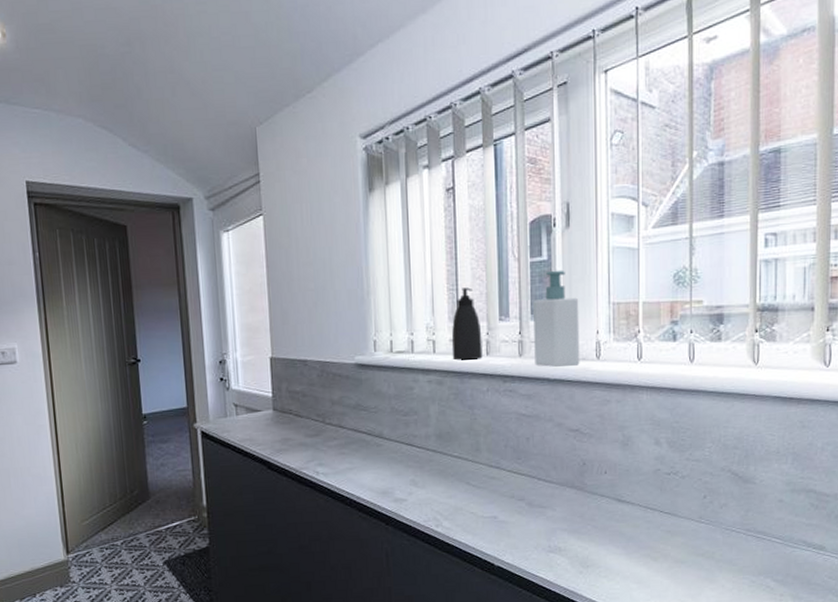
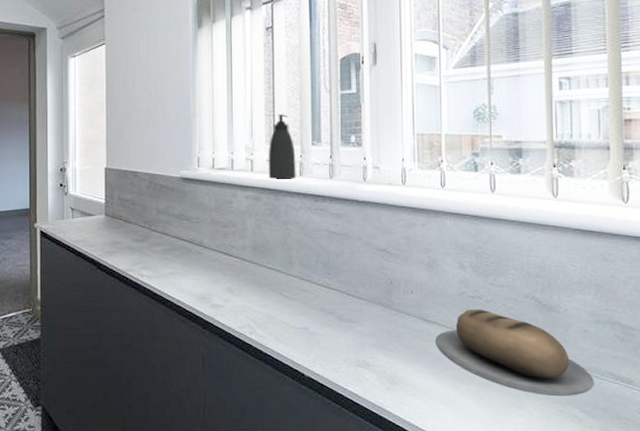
soap bottle: present [533,270,580,368] -> none [343,102,387,191]
bread: none [628,485,787,568] -> present [434,309,594,397]

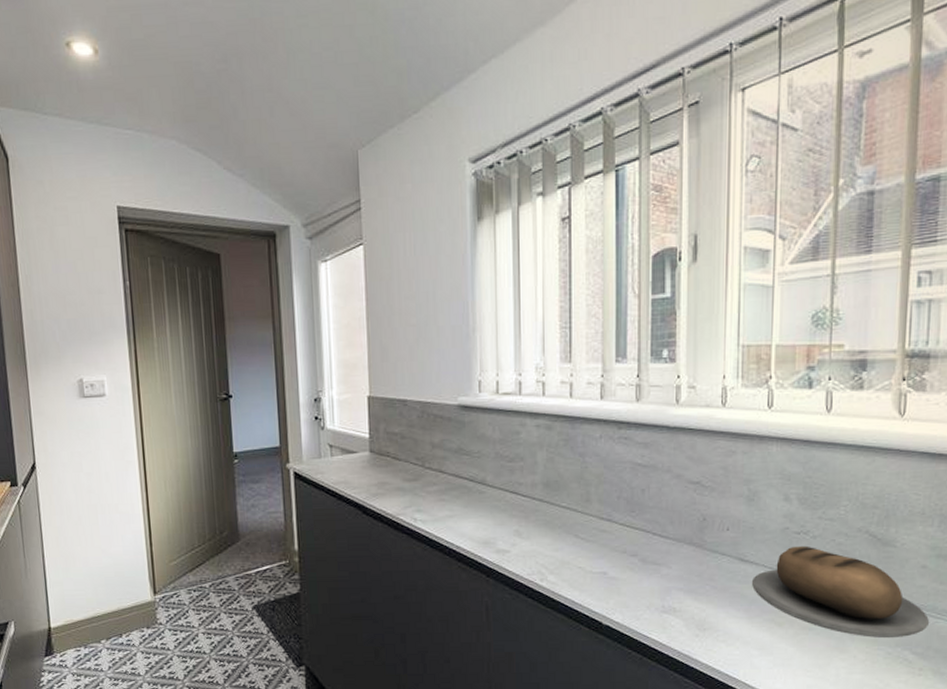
soap dispenser: present [268,114,296,180] -> none [562,325,596,405]

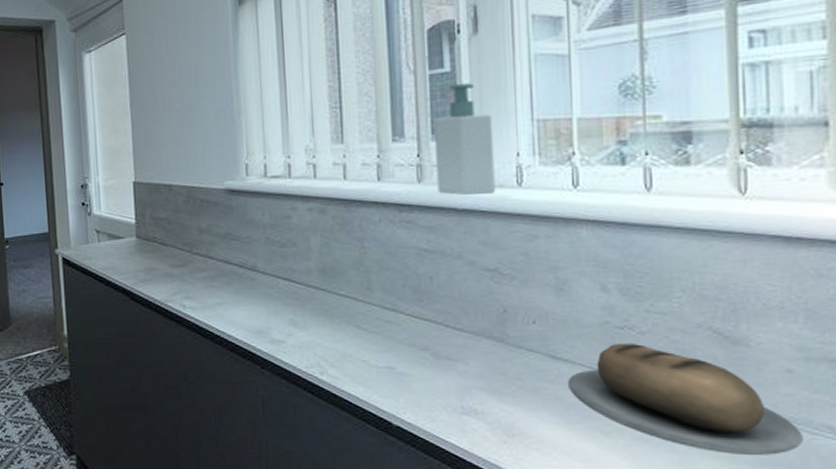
soap bottle: none [653,308,705,415] -> present [434,82,496,196]

